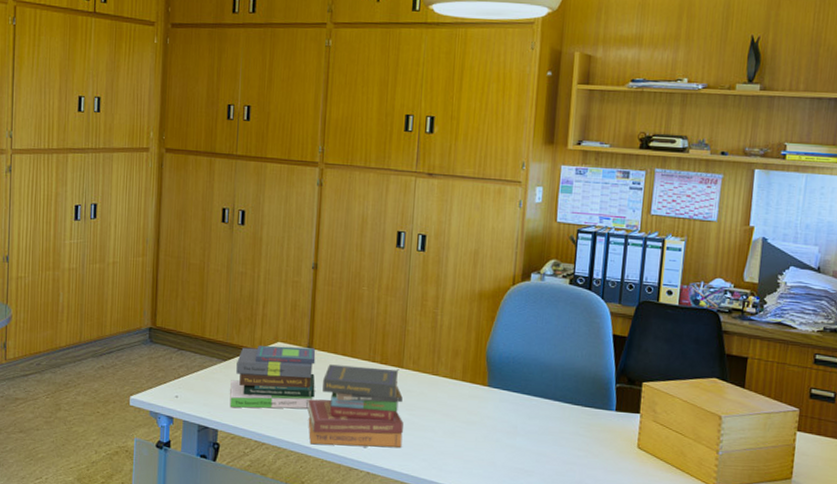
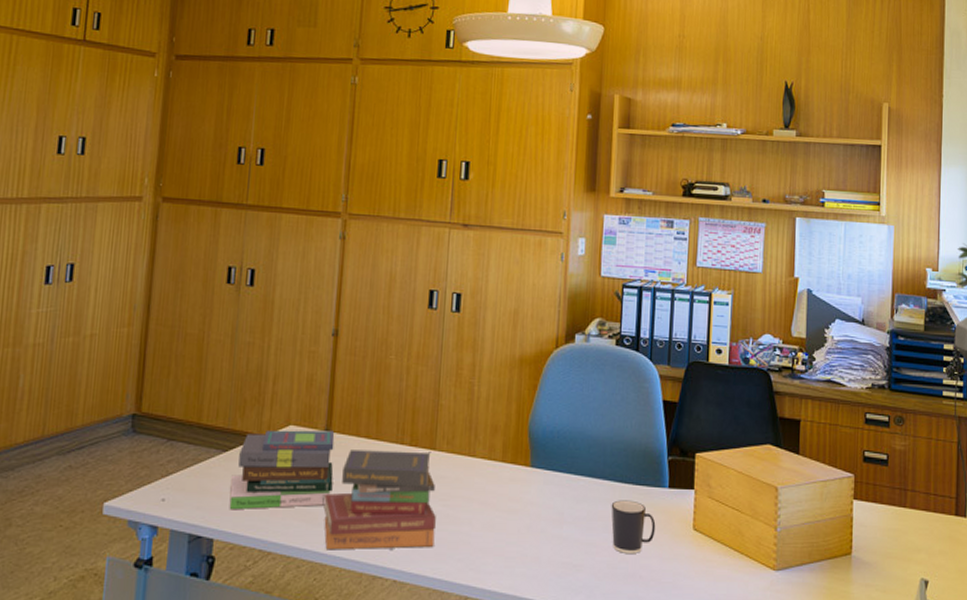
mug: none [560,419,602,465] -> present [611,500,656,553]

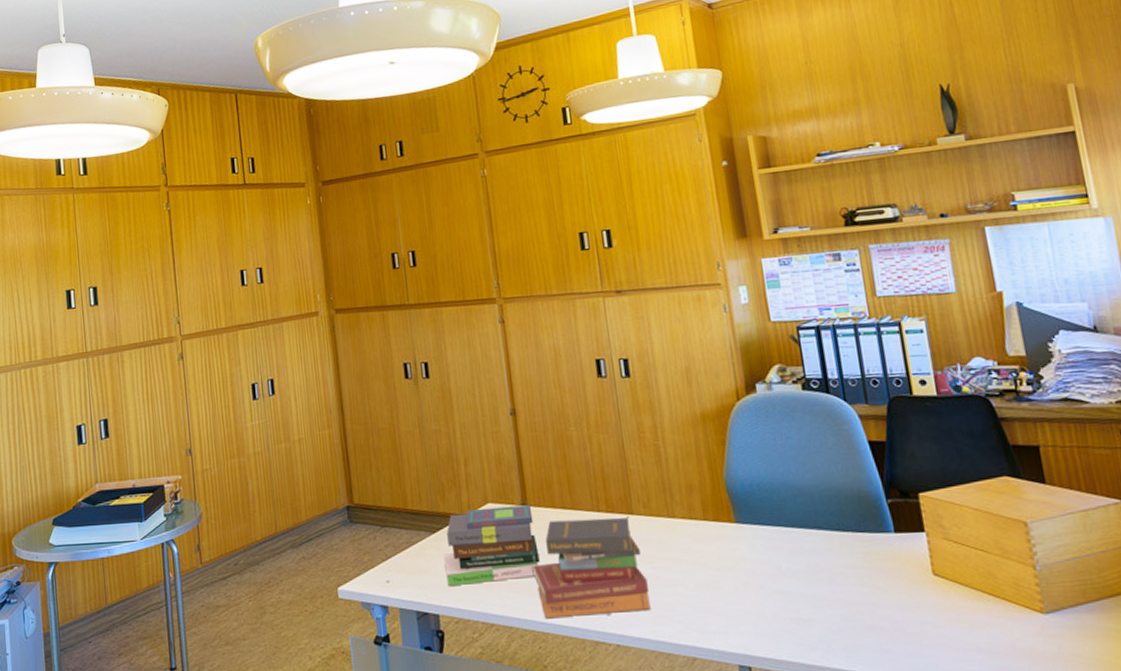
mug: present [611,500,656,553] -> none [832,548,889,605]

